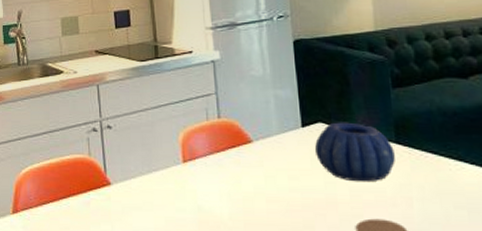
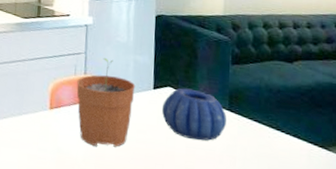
plant pot: none [209,96,280,200] -> present [76,57,136,147]

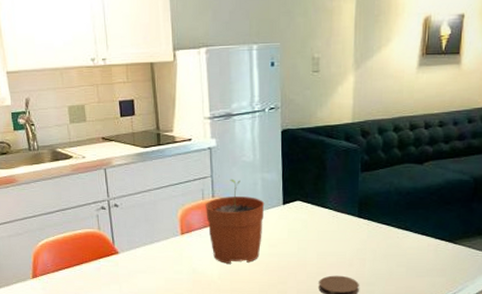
decorative bowl: present [161,88,226,141] -> none [292,200,356,248]

